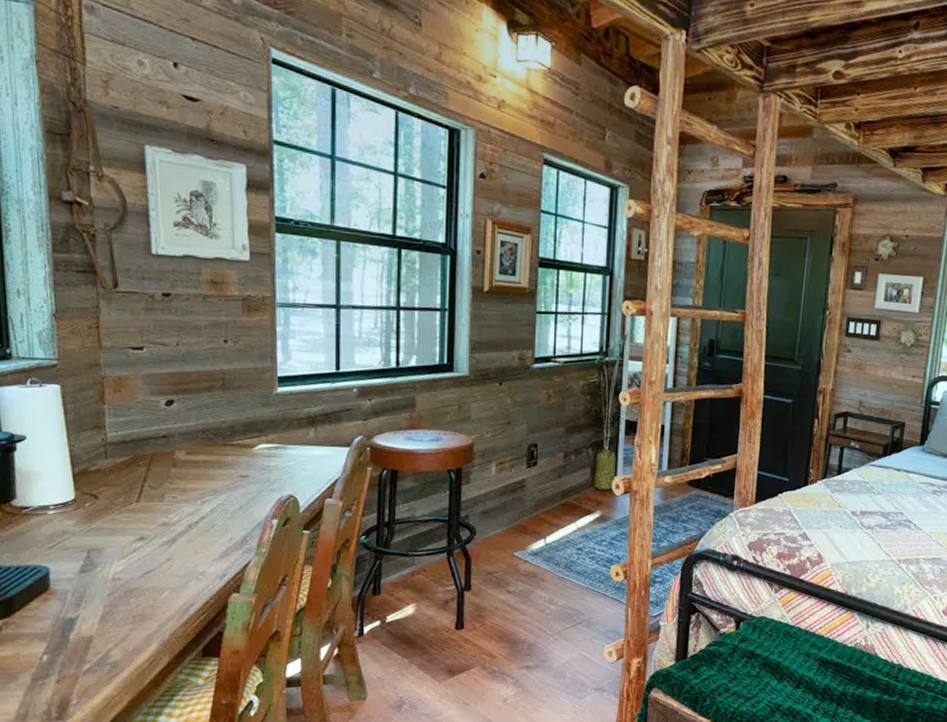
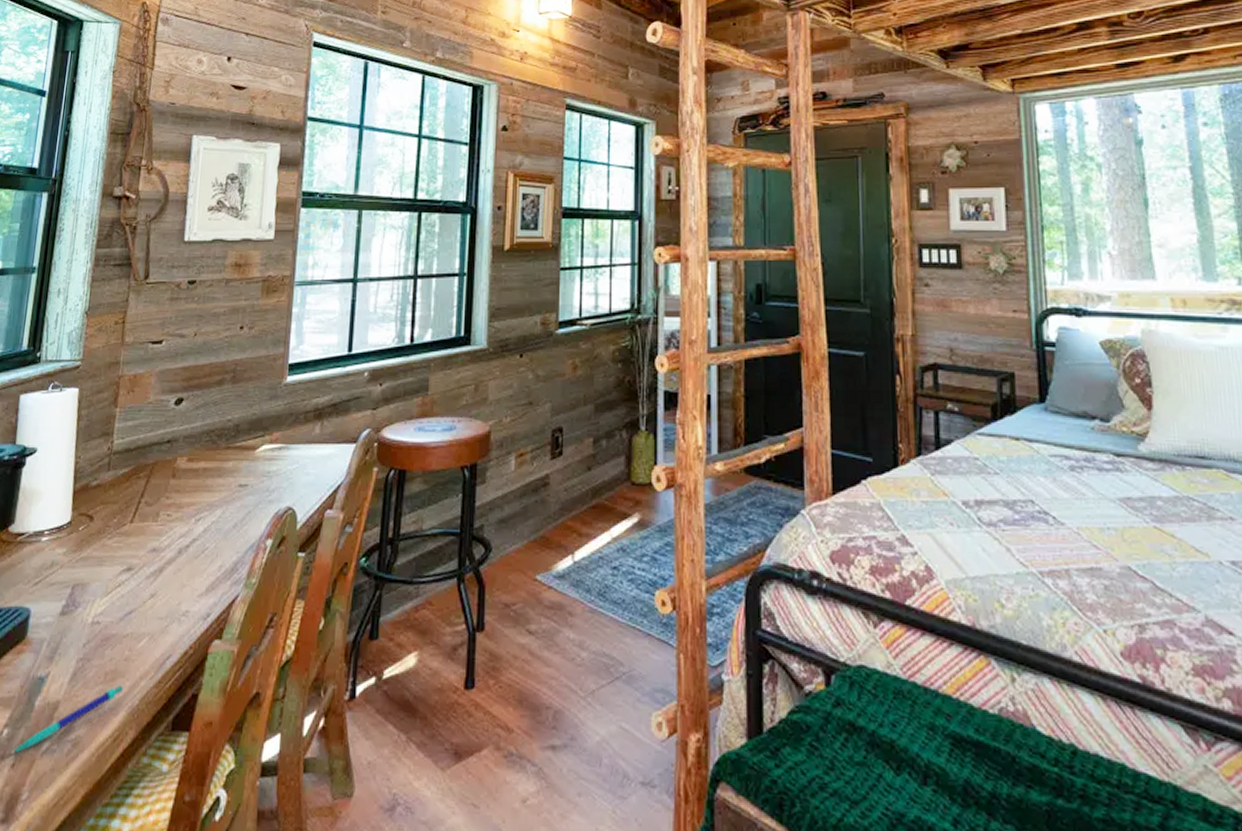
pen: none [54,624,153,673] -> present [10,685,124,754]

